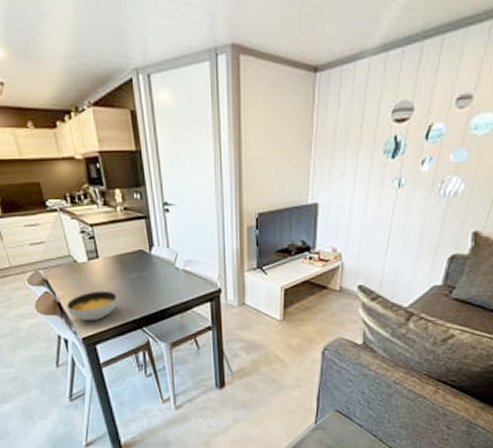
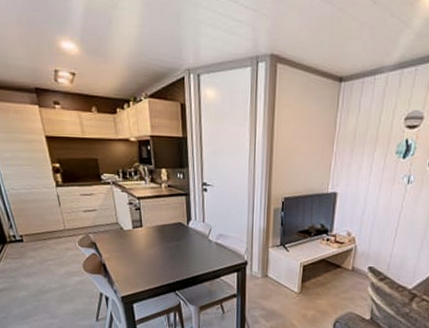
soup bowl: present [66,290,118,321] -> none [110,255,156,282]

